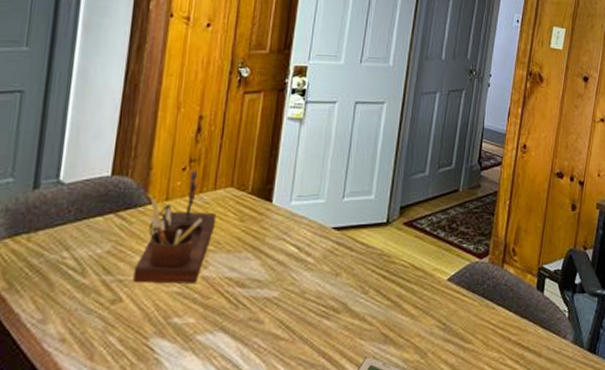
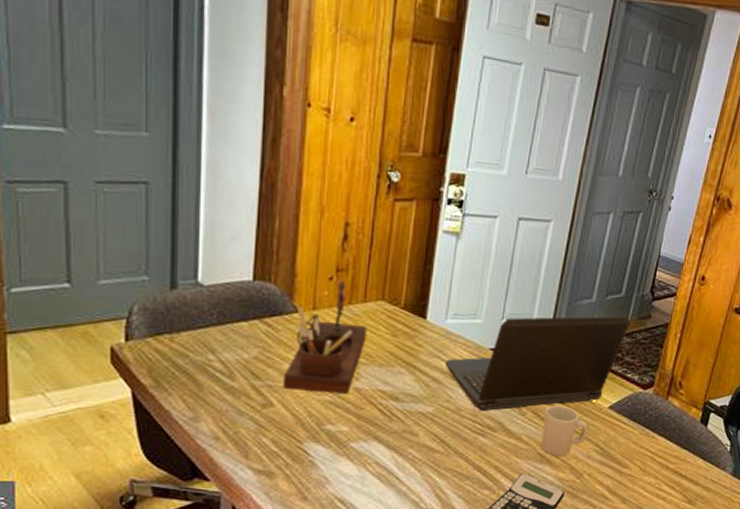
laptop computer: none [289,187,463,293] -> present [444,316,631,412]
mug: none [384,280,430,335] -> present [541,405,588,456]

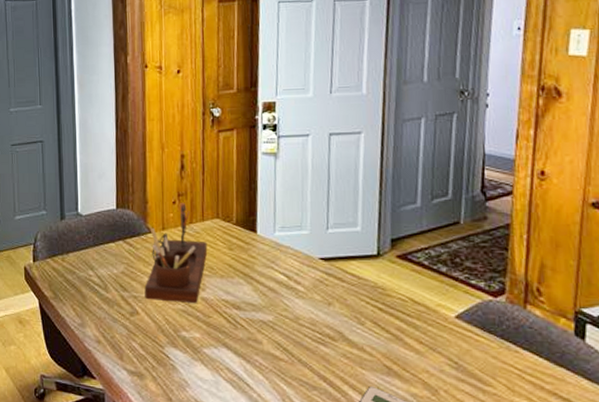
laptop computer: present [444,316,631,412] -> none [278,219,465,321]
mug: present [541,405,588,456] -> none [384,314,436,370]

